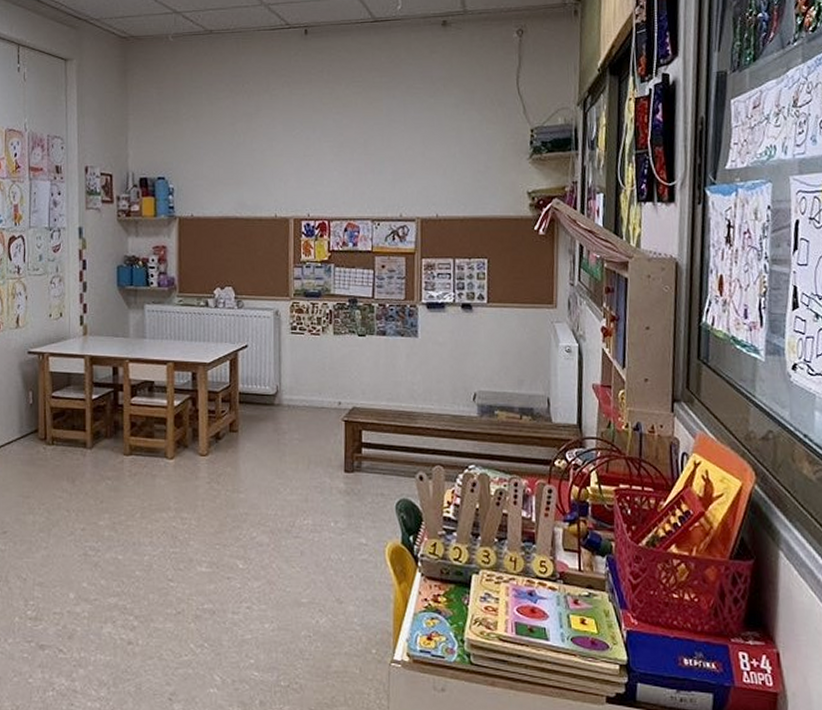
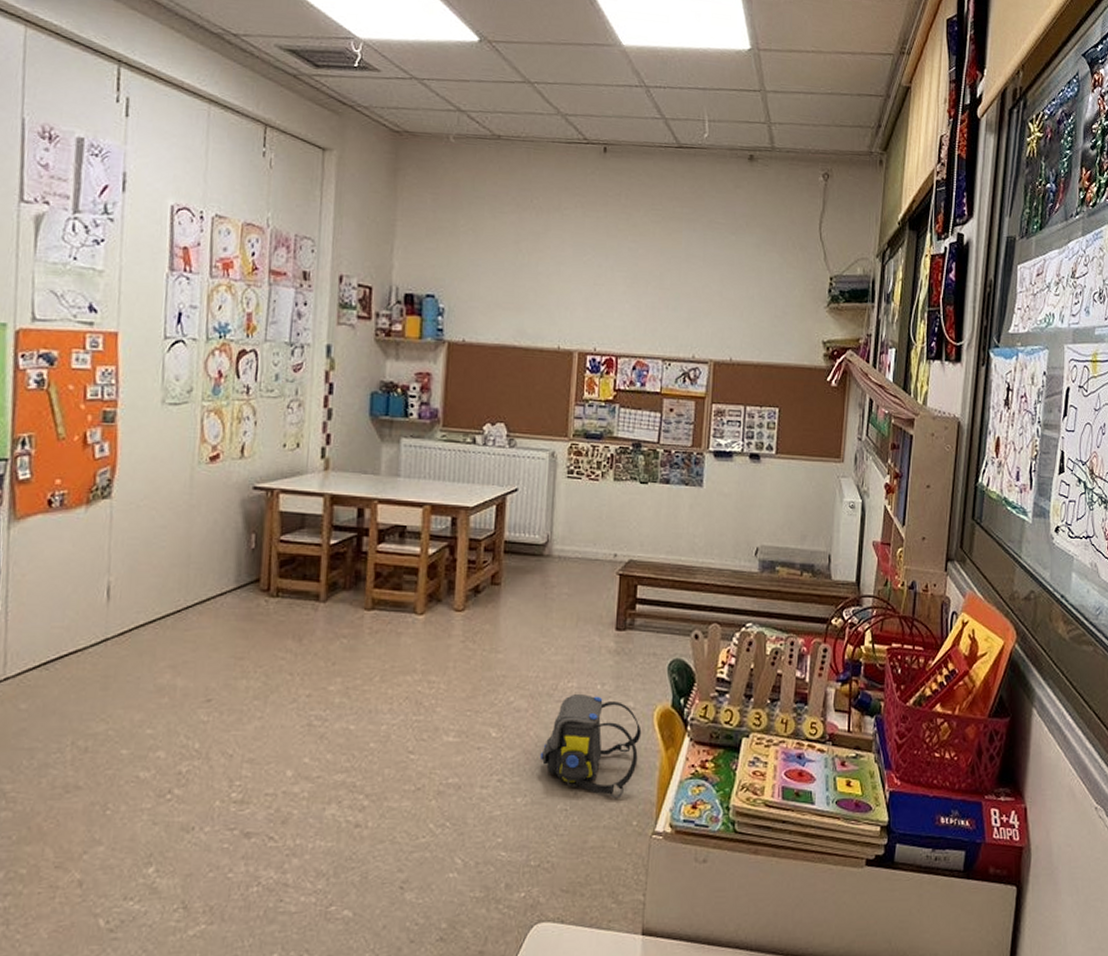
shoulder bag: none [283,530,375,628] -> present [539,693,642,799]

